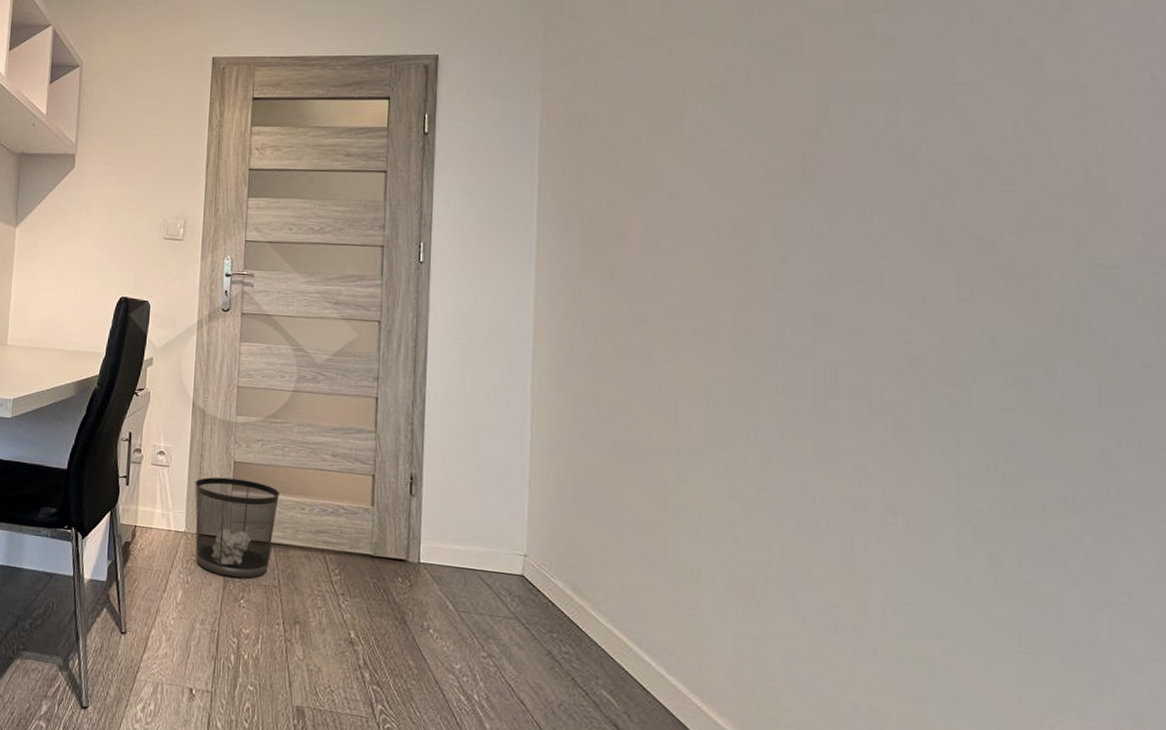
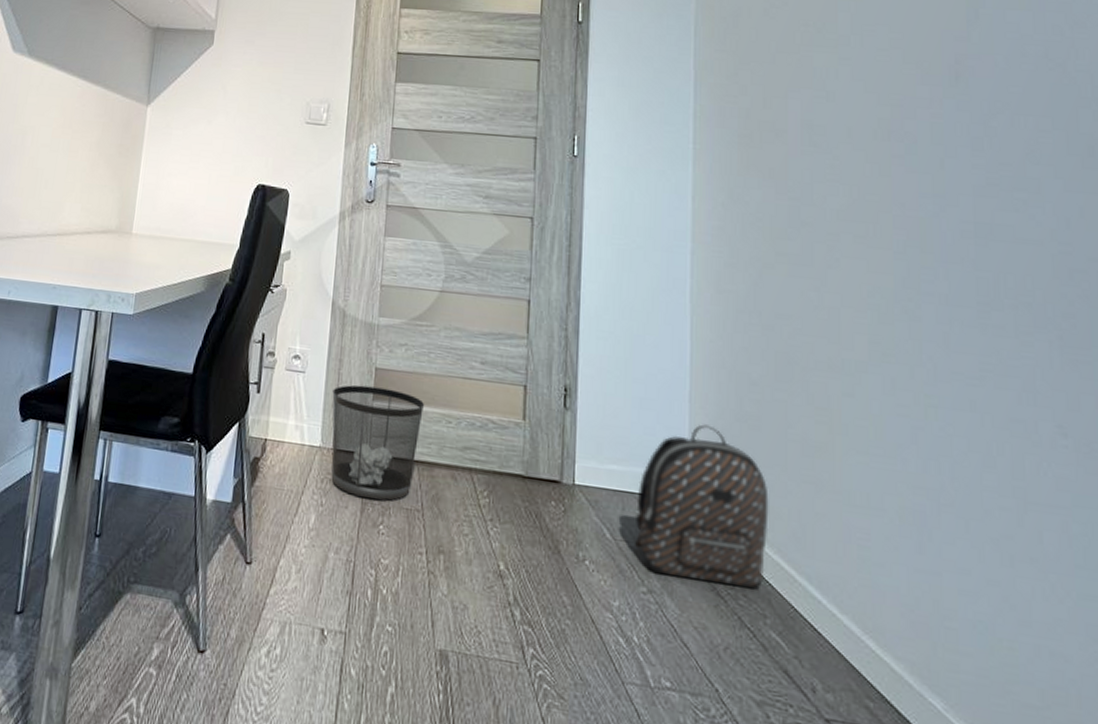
backpack: none [475,507,603,654] -> present [633,424,769,590]

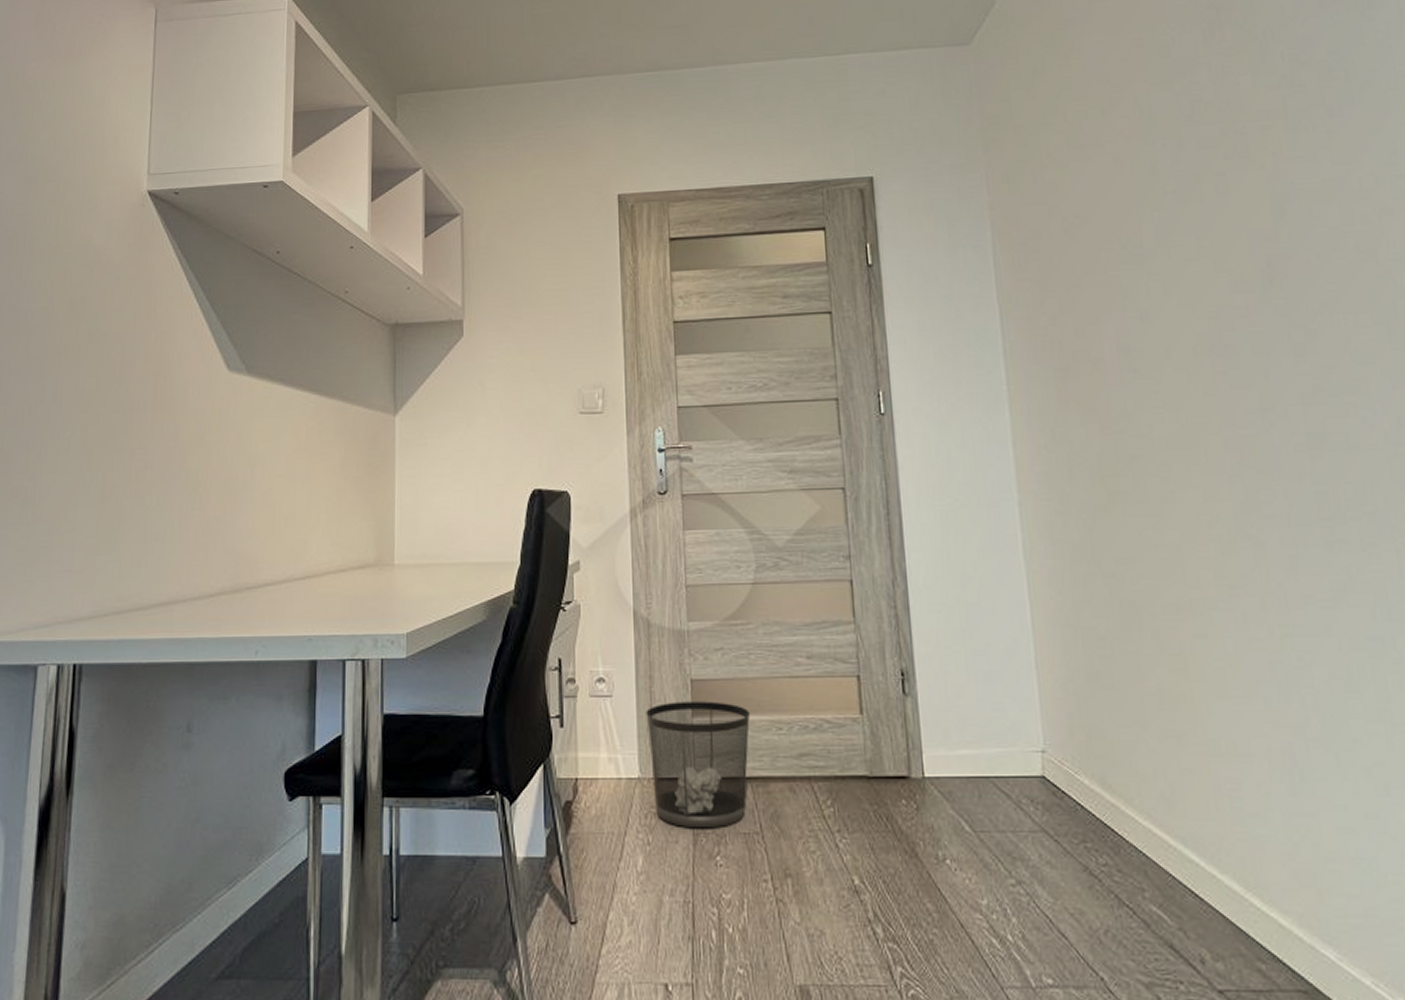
backpack: present [633,424,769,590] -> none [993,690,1137,862]

